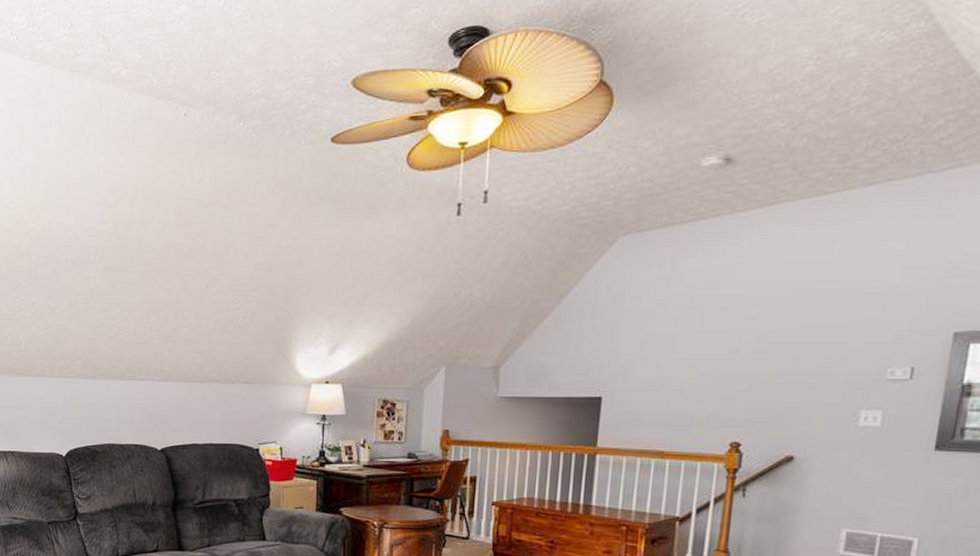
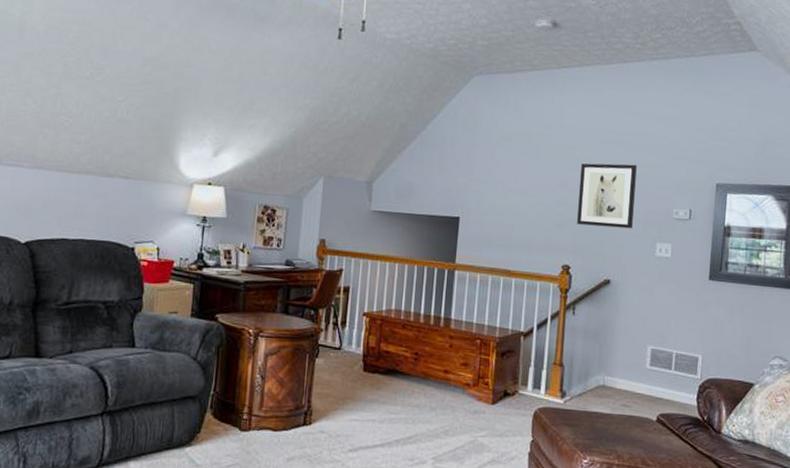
wall art: none [751,319,837,396] -> present [577,163,637,229]

